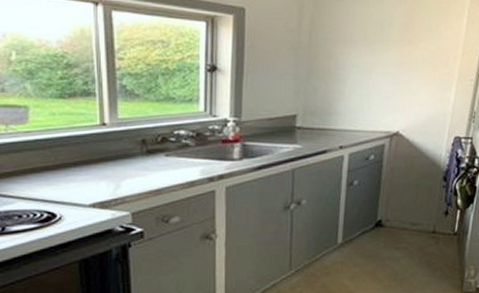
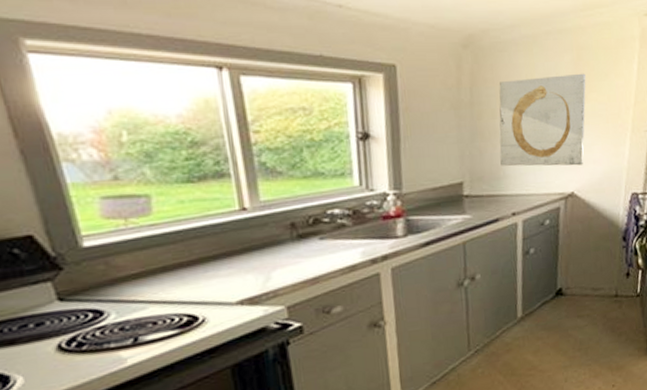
wall art: none [332,24,417,108] -> present [499,73,586,167]

